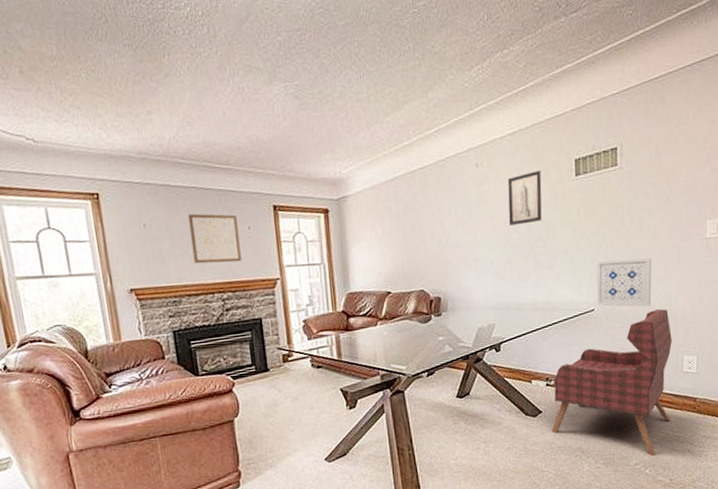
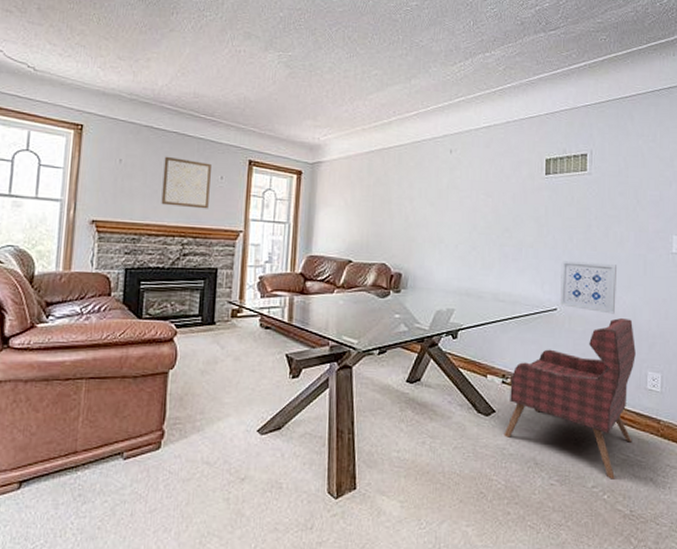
wall art: present [507,170,542,226] -> none [477,164,512,213]

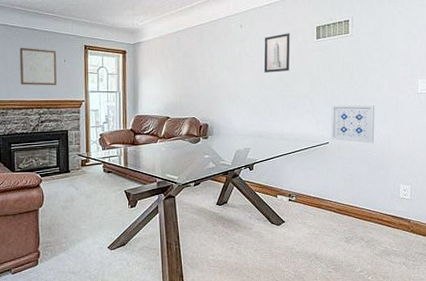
wall art: none [477,164,512,213] -> present [264,33,290,73]
armchair: present [504,318,636,479] -> none [292,146,391,265]

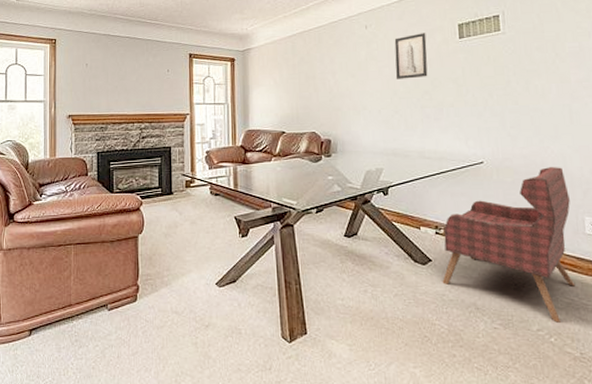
wall art: present [19,47,57,86] -> none [121,57,159,98]
armchair: none [292,146,391,265] -> present [442,167,576,323]
wall art: present [330,104,375,143] -> none [483,115,544,164]

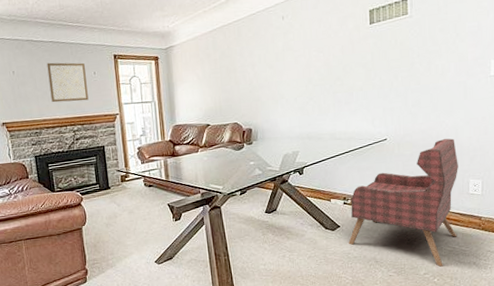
wall art: none [121,57,159,98] -> present [46,62,89,103]
wall art: present [394,33,428,79] -> none [309,20,340,68]

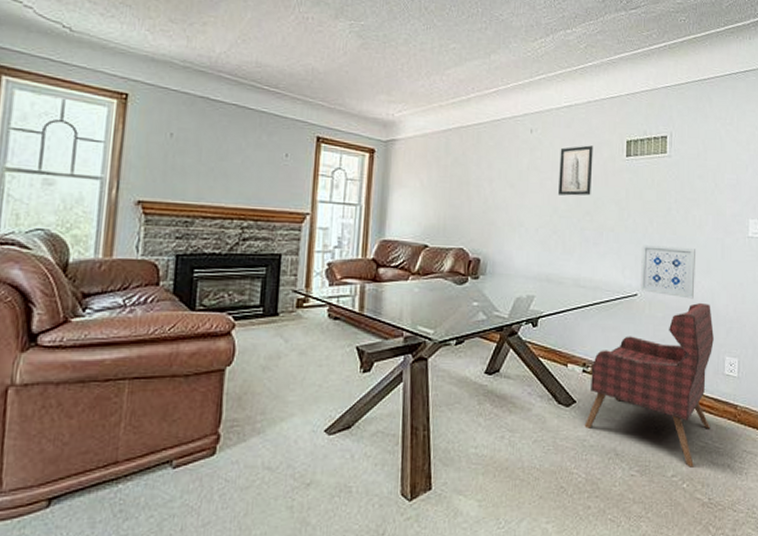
wall art: present [46,62,89,103] -> none [218,130,275,189]
wall art: none [309,20,340,68] -> present [557,145,594,196]
wall art: none [388,93,440,137] -> present [639,244,697,299]

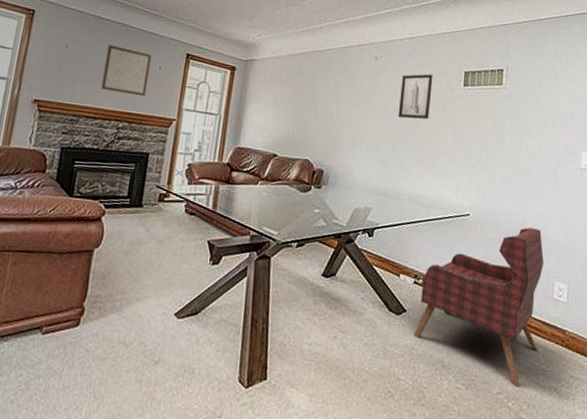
wall art: none [218,130,275,189] -> present [101,44,151,97]
wall art: present [639,244,697,299] -> none [472,167,529,223]

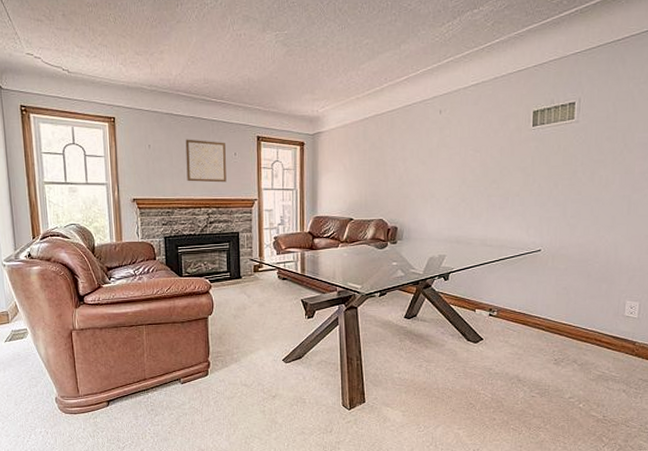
wall art: present [397,73,433,120] -> none [465,119,500,167]
armchair: present [413,227,544,387] -> none [490,255,616,391]

